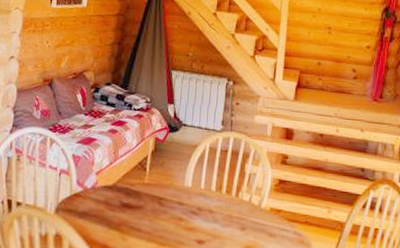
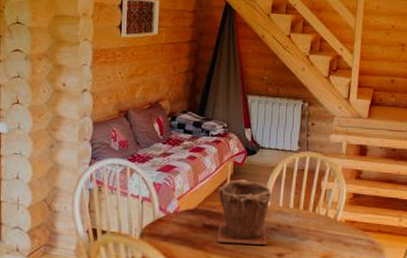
plant pot: none [135,156,194,230] -> present [217,179,273,245]

